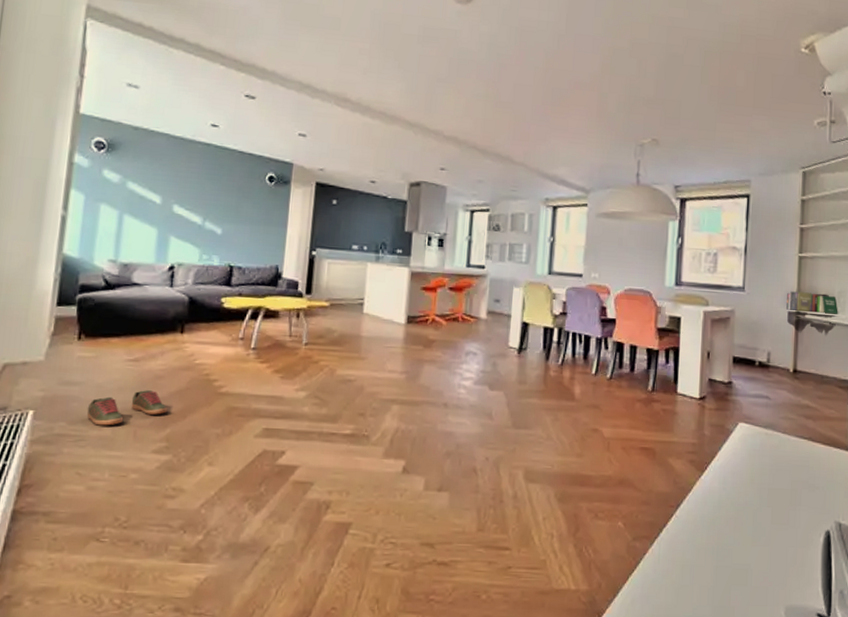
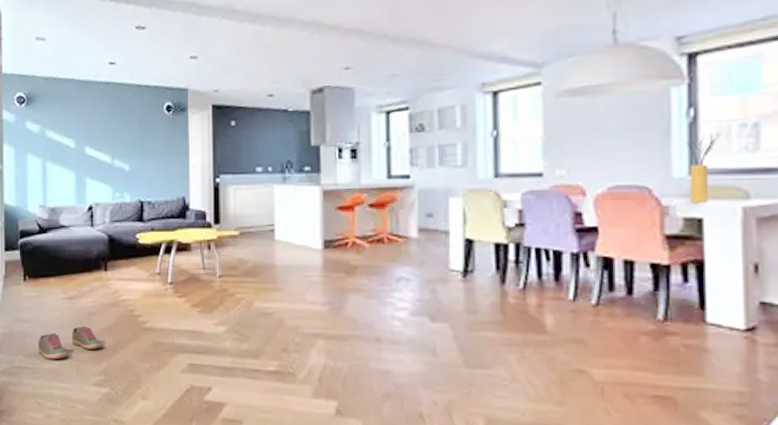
vase: none [674,256,696,307] -> present [686,132,722,204]

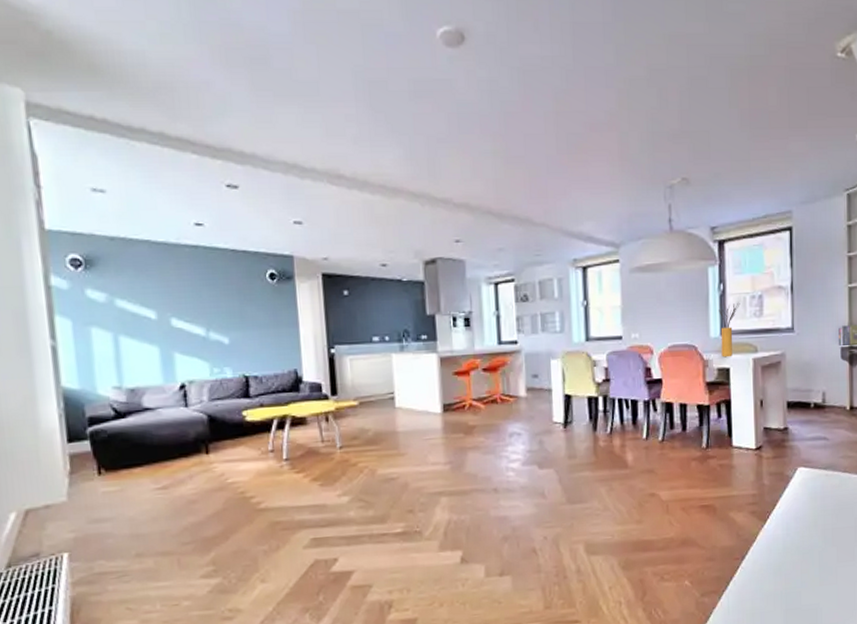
shoe: present [37,326,102,360] -> none [123,516,208,559]

